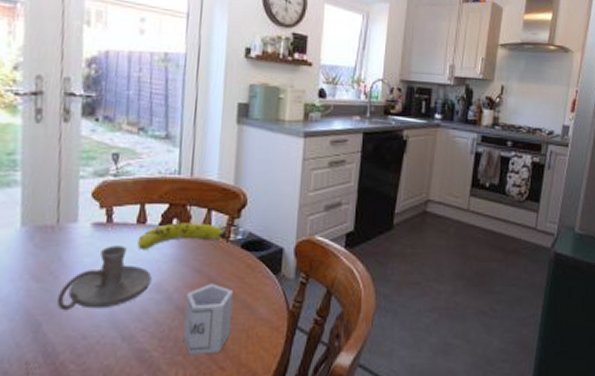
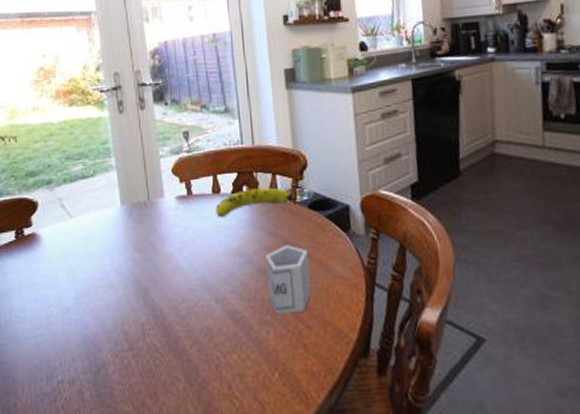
candle holder: present [56,245,152,311] -> none [157,215,233,277]

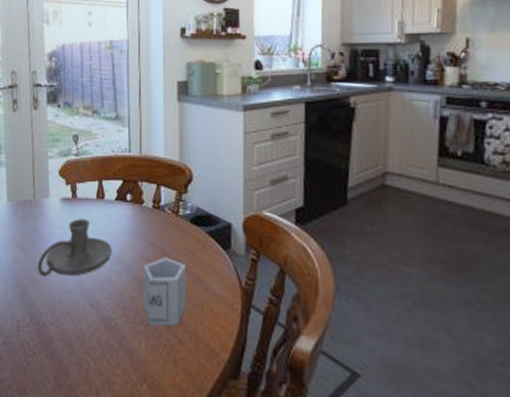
candle holder: none [157,215,233,277] -> present [37,219,112,277]
fruit: present [216,187,294,218] -> none [98,198,176,224]

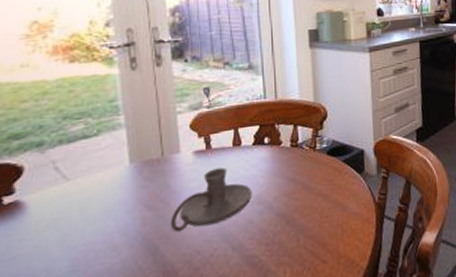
cup: present [143,257,187,327] -> none [285,189,328,255]

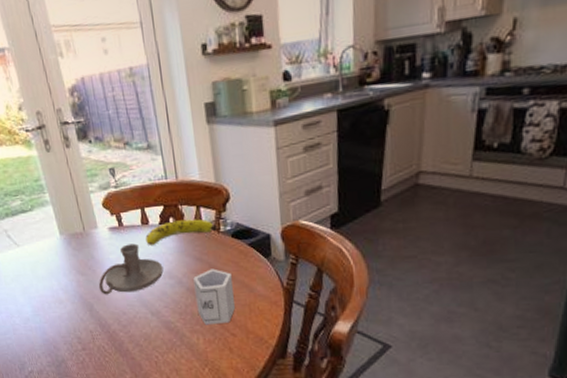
fruit: none [236,137,314,170] -> present [145,219,218,246]
cup: none [285,189,328,255] -> present [193,268,236,325]

